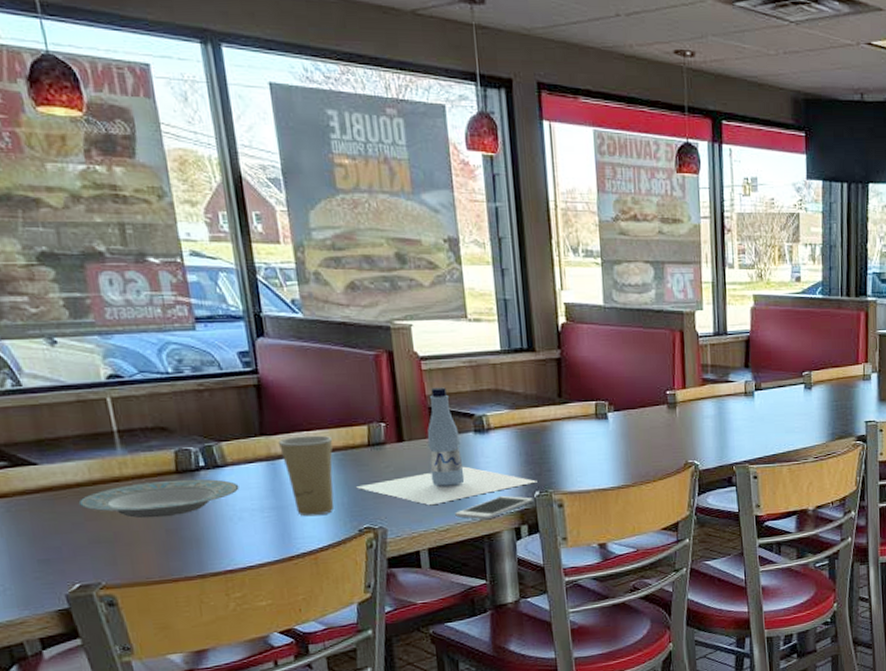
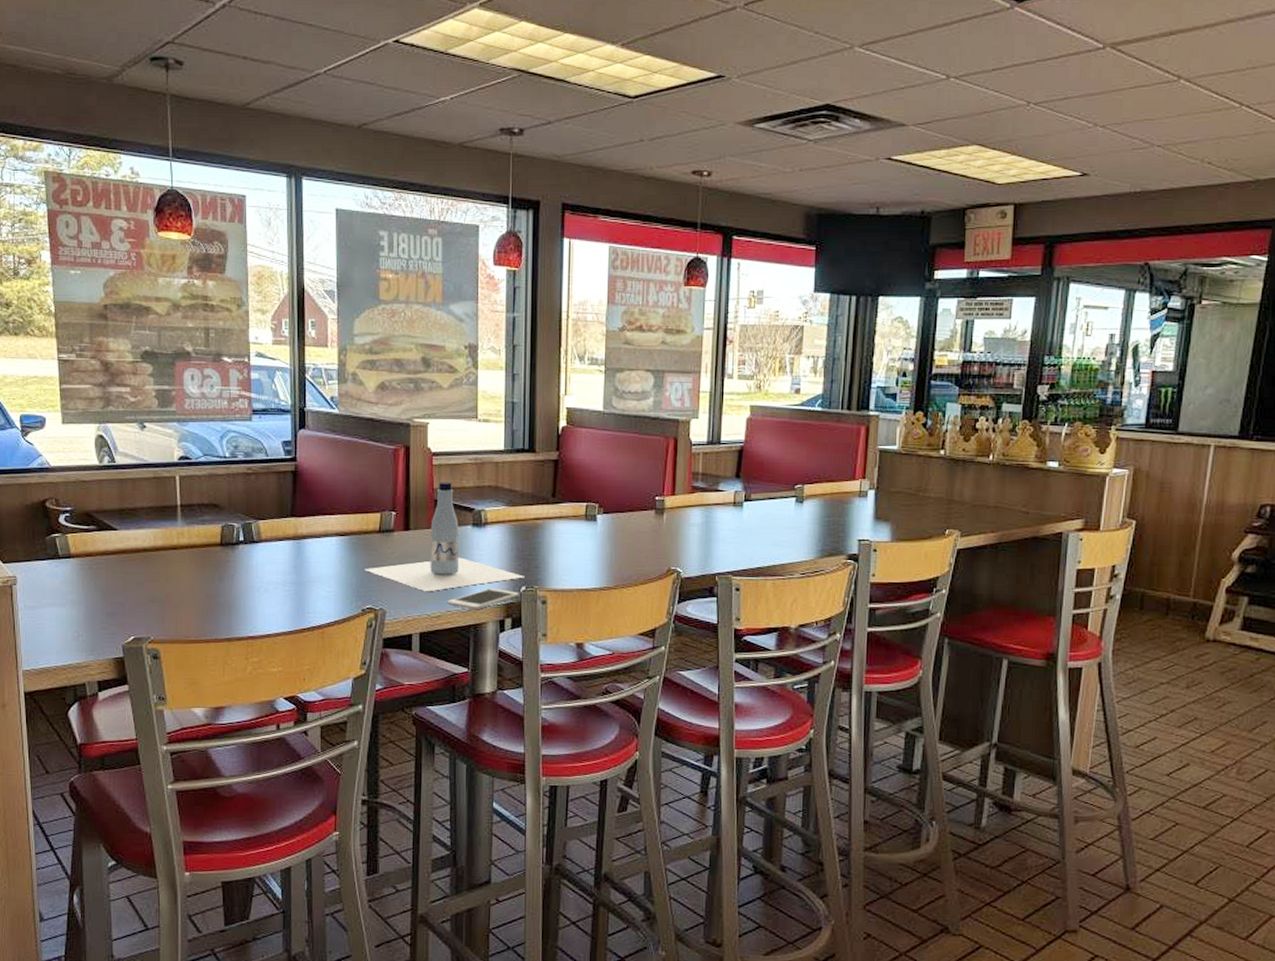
plate: present [78,479,239,519] -> none [143,551,268,584]
paper cup: present [278,435,335,517] -> none [304,519,350,594]

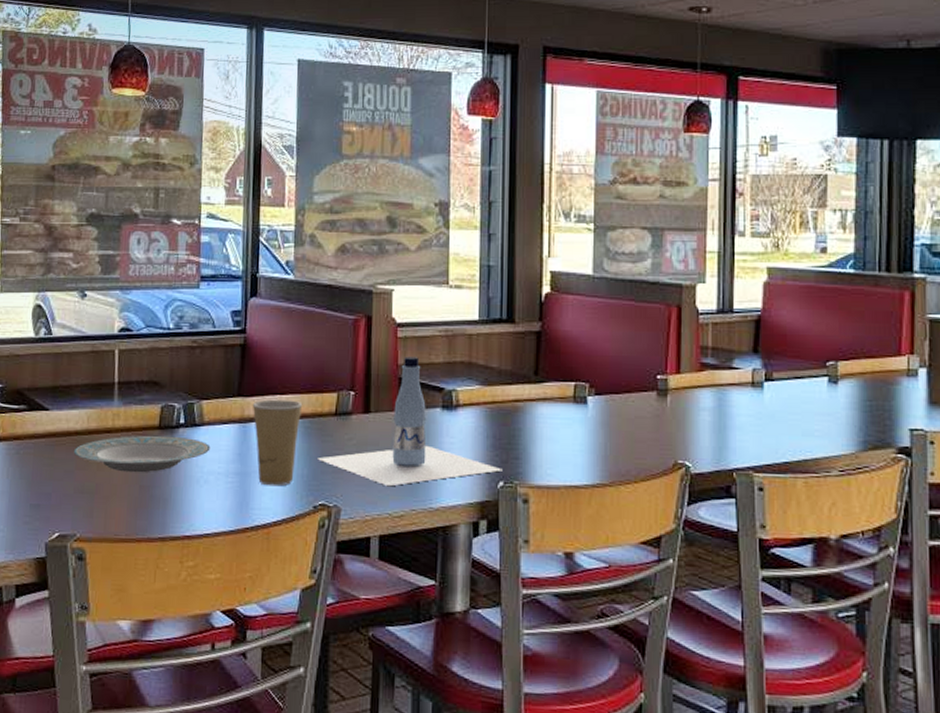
plate: none [143,551,268,584] -> present [73,435,211,473]
paper cup: none [304,519,350,594] -> present [252,399,303,487]
cell phone: present [447,587,519,610] -> none [412,482,496,510]

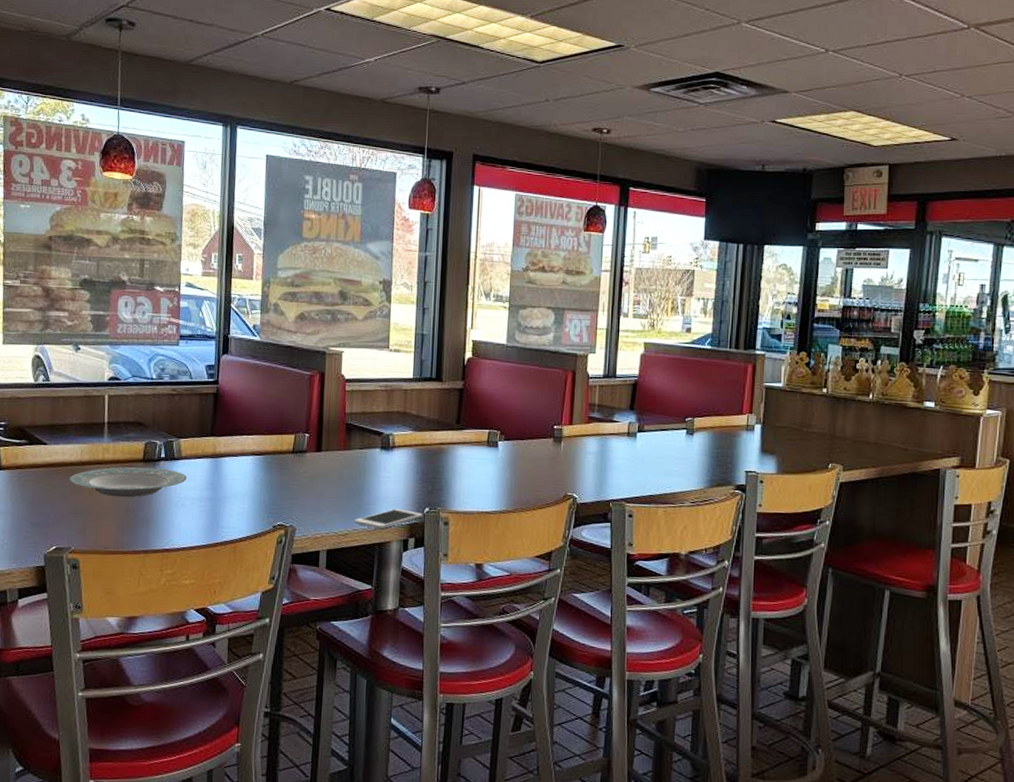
paper cup: present [252,399,303,487] -> none [223,439,266,510]
bottle: present [318,357,503,487] -> none [277,406,429,511]
cell phone: none [412,482,496,510] -> present [354,508,423,530]

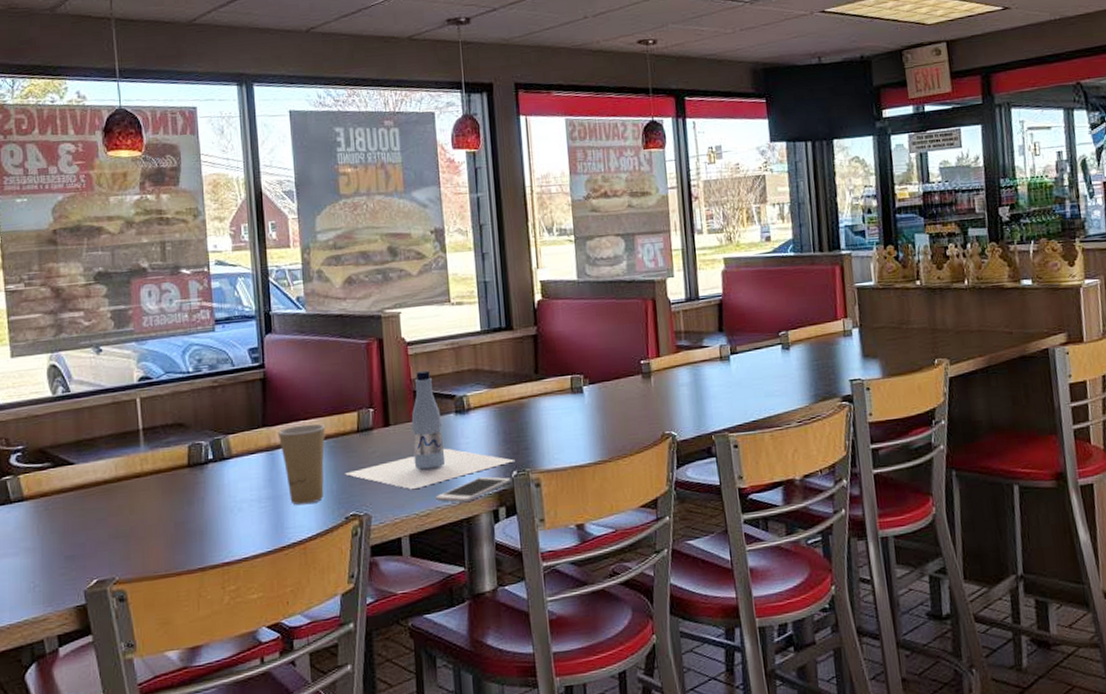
plate: present [68,466,187,498] -> none [104,471,241,513]
paper cup: none [223,439,266,510] -> present [277,423,326,505]
bottle: none [277,406,429,511] -> present [345,370,515,490]

